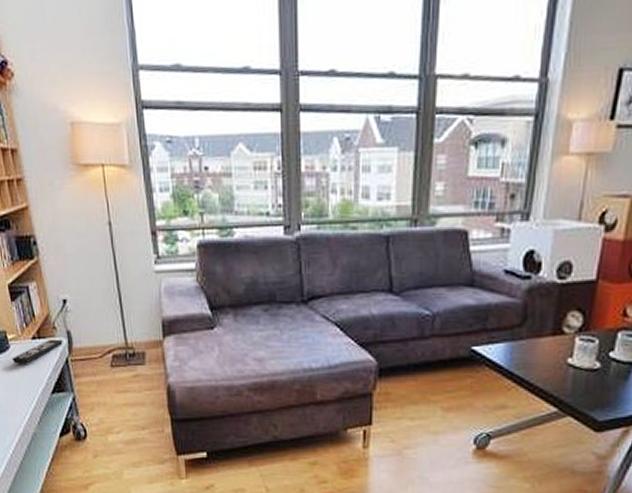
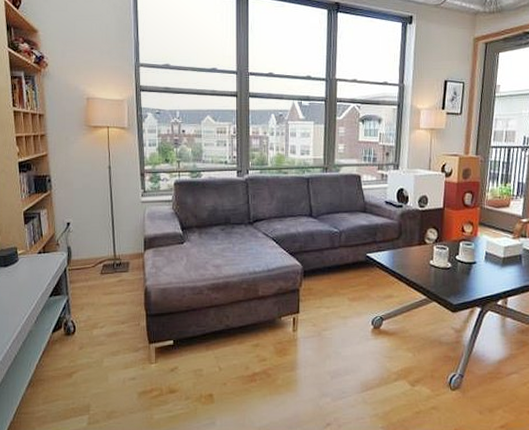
remote control: present [12,339,63,364] -> none [19,253,63,274]

